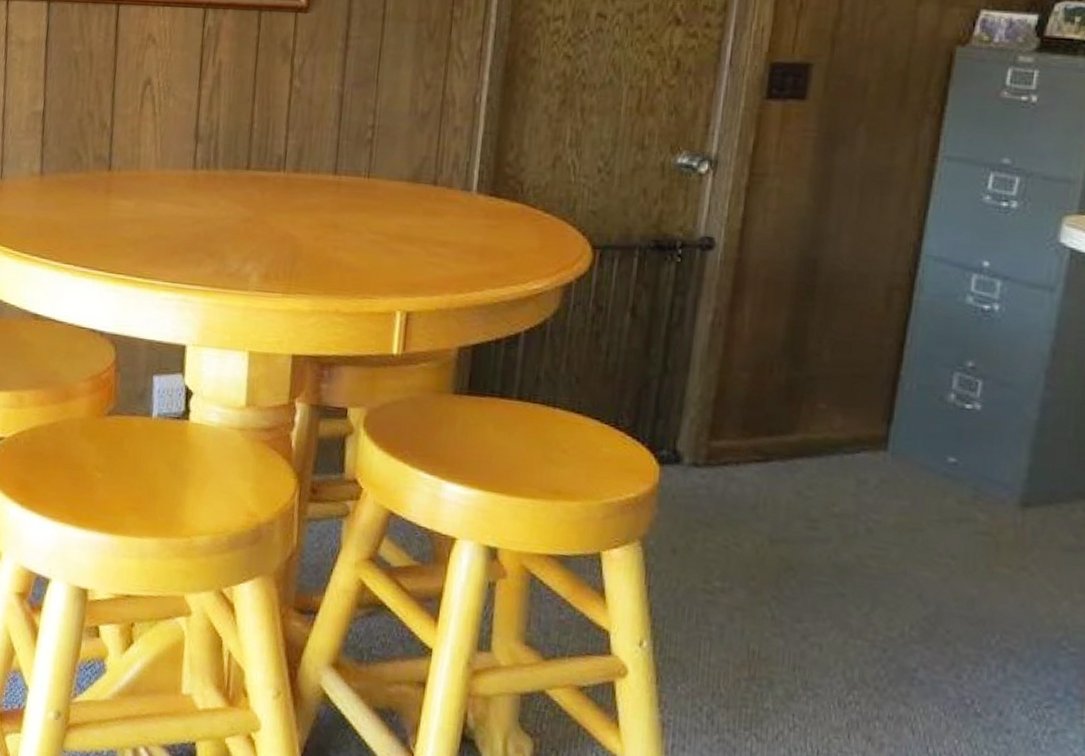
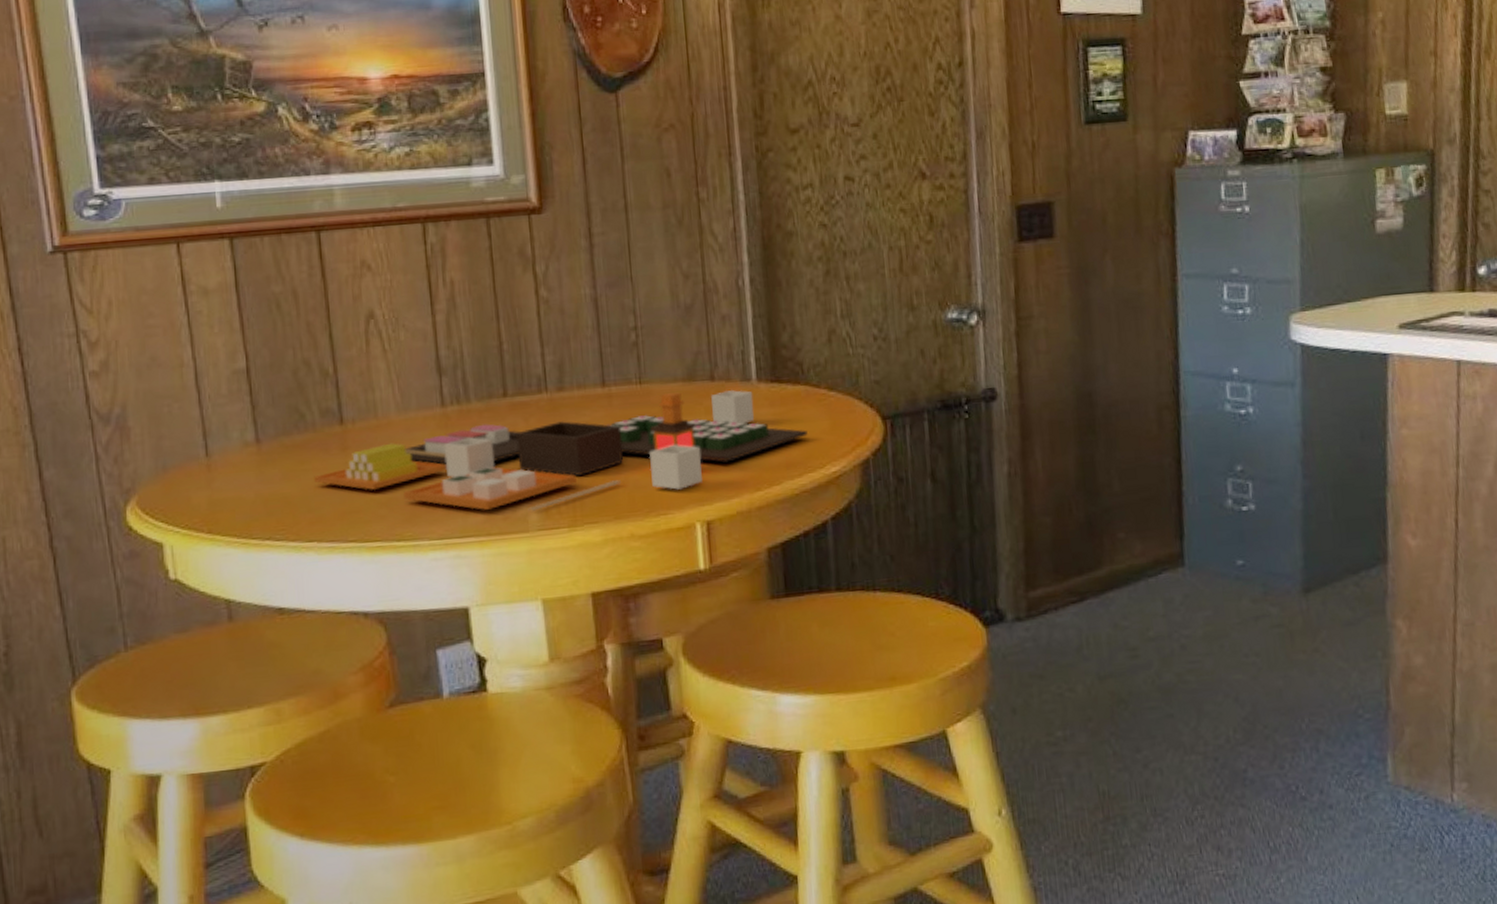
toy food set: none [80,189,517,279] -> present [314,390,808,511]

